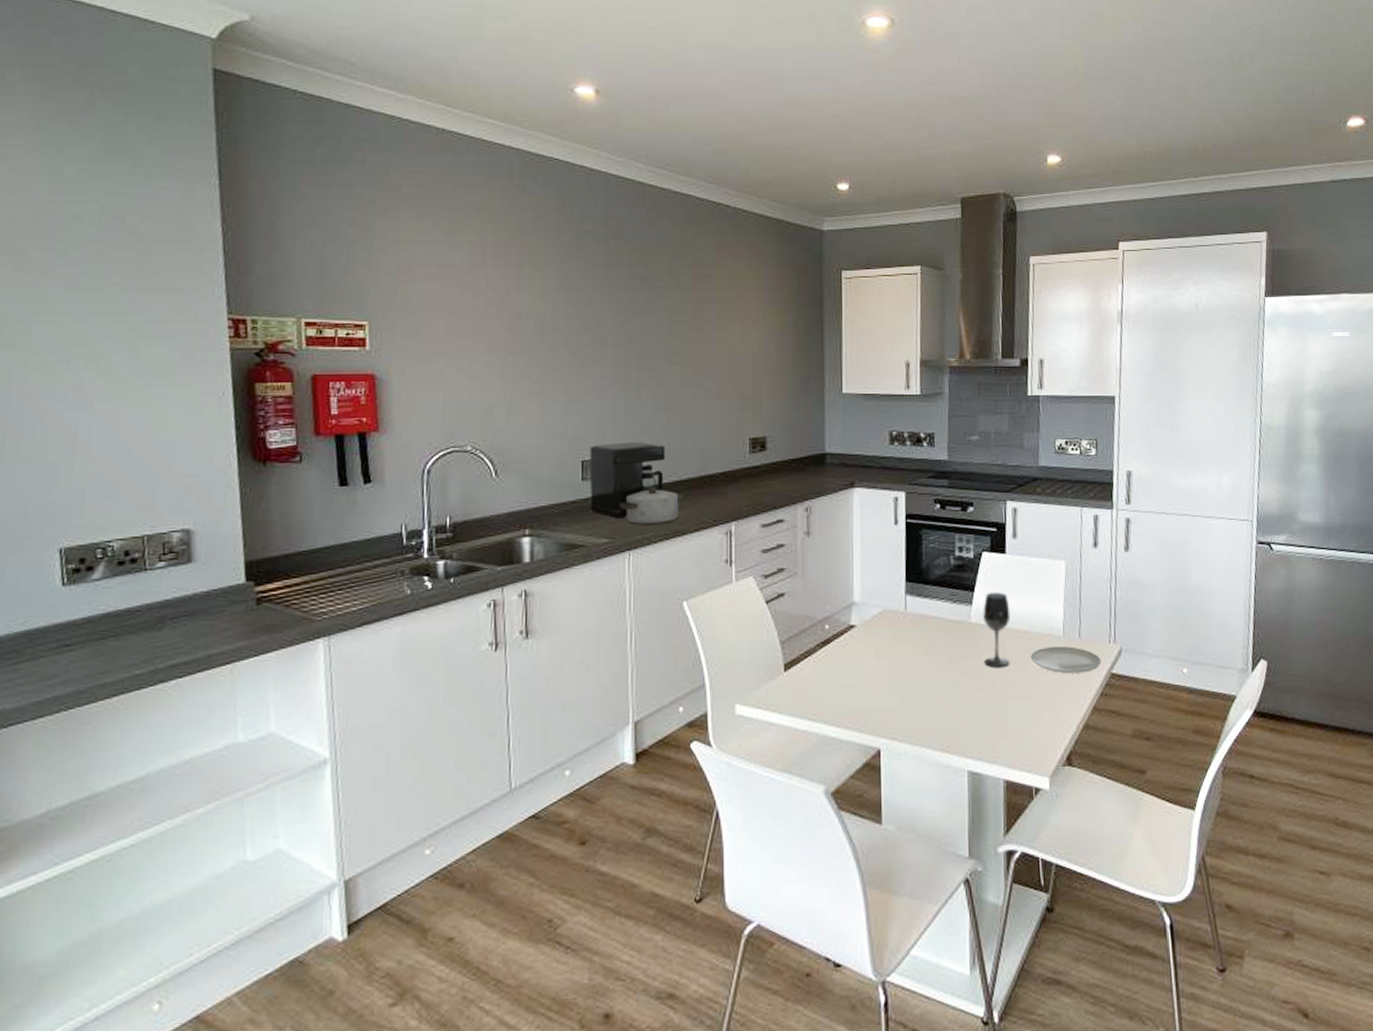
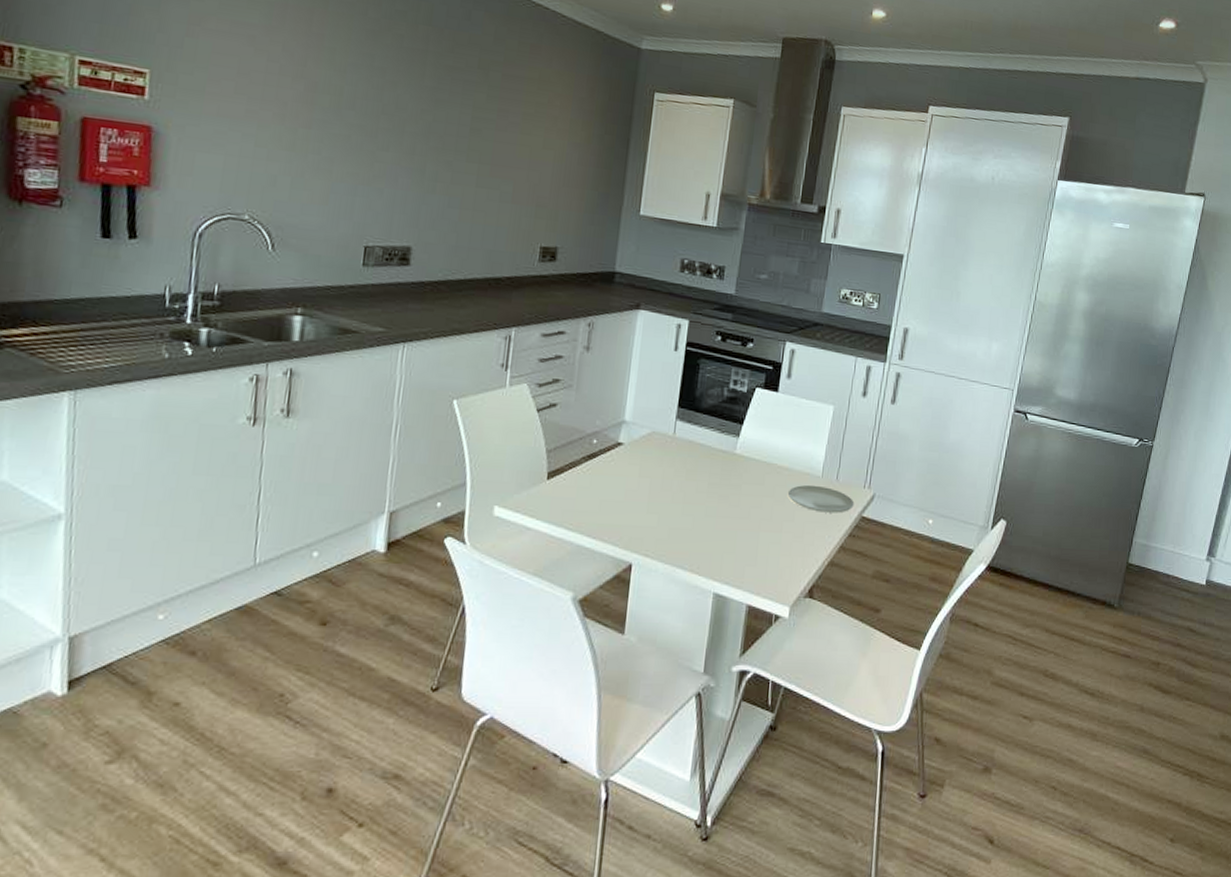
coffee maker: present [589,441,666,517] -> none [368,232,454,309]
cooking pot: present [620,487,684,526] -> none [399,282,467,322]
wine glass: present [983,592,1011,668] -> none [744,427,775,500]

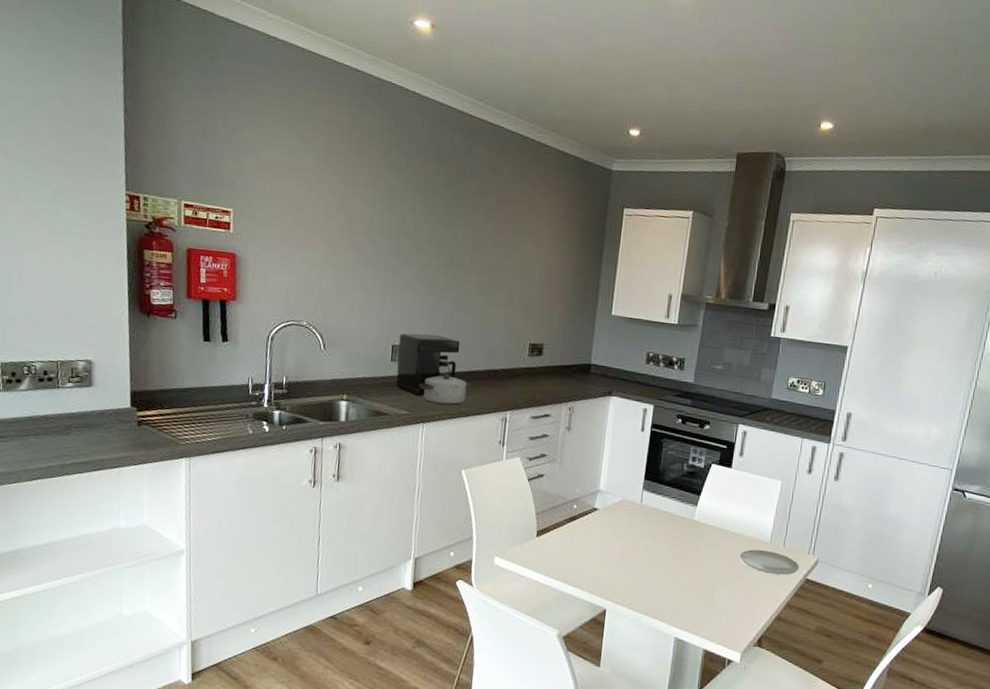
coffee maker: none [368,232,454,309] -> present [396,333,460,396]
cooking pot: none [399,282,467,322] -> present [419,374,471,406]

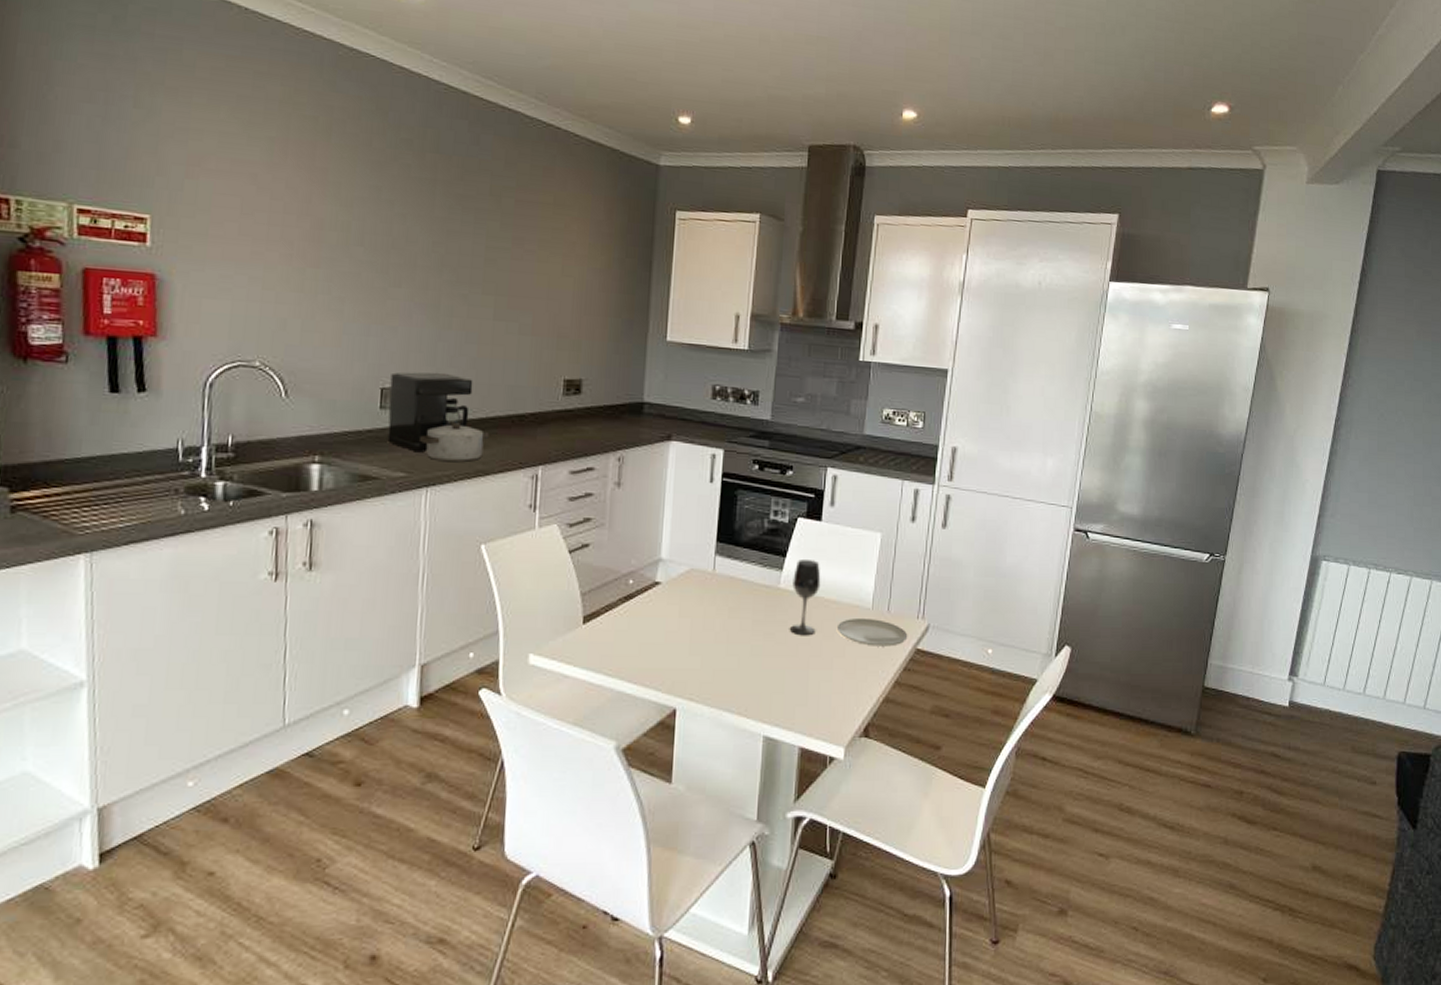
wine glass: none [701,498,729,561] -> present [790,560,821,636]

